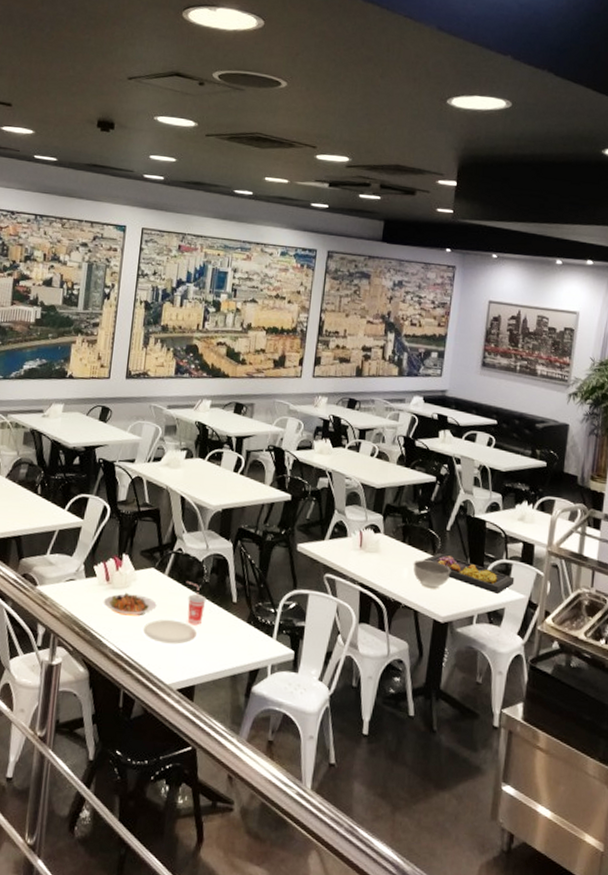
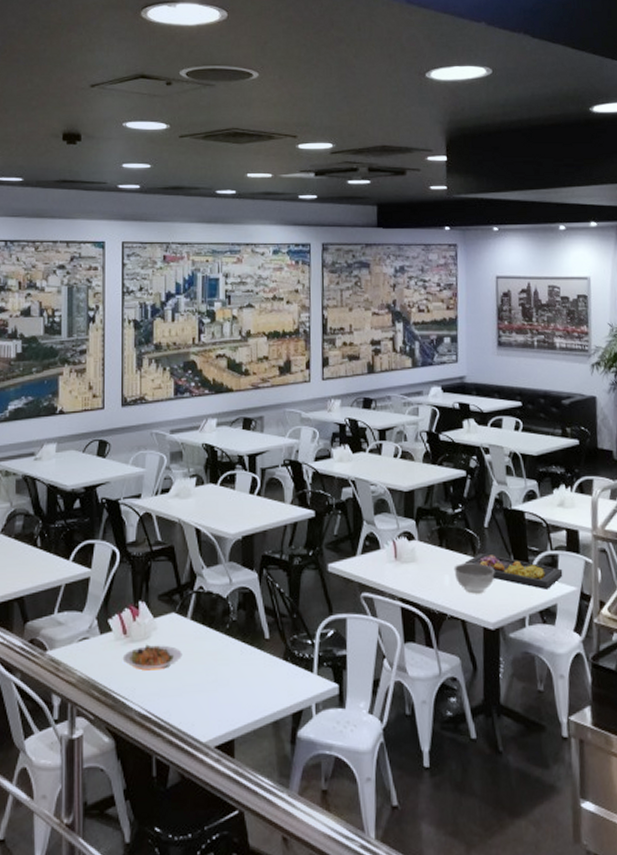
plate: present [142,619,198,645] -> none [169,668,231,698]
beverage cup: present [186,580,206,626] -> none [211,621,236,671]

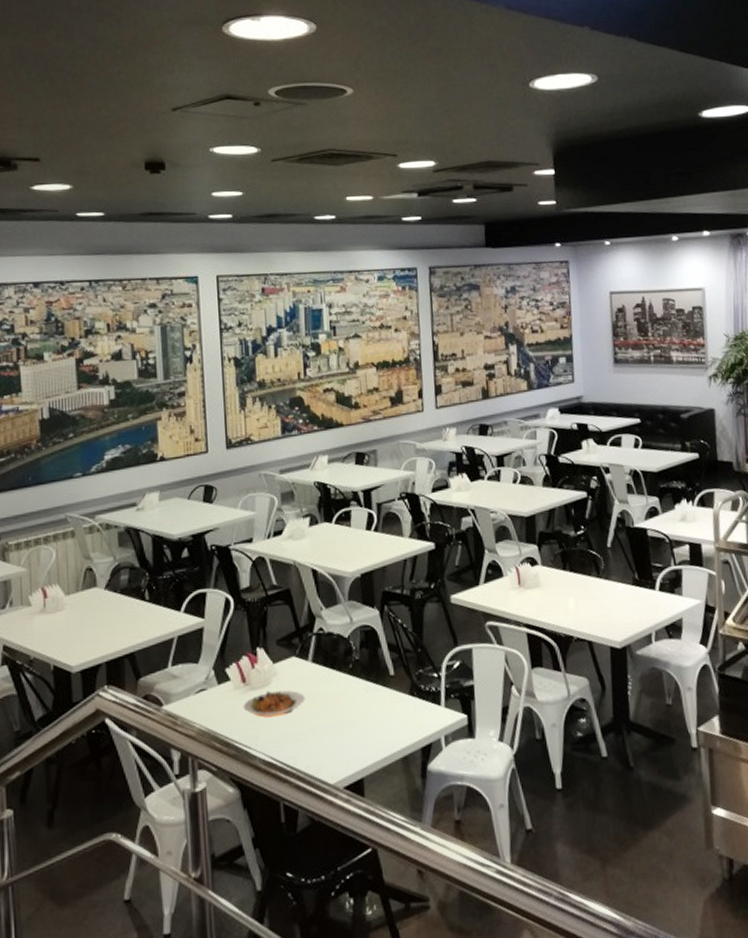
soup bowl: present [454,563,495,594] -> none [578,583,620,615]
food tray: present [463,552,563,589] -> none [587,573,688,605]

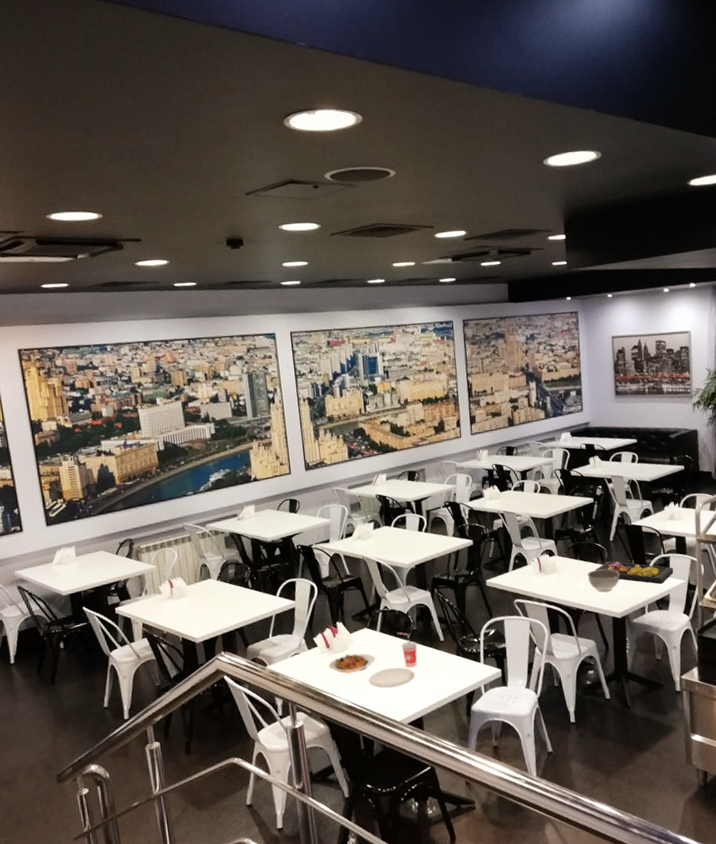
plate: none [293,709,357,740] -> present [367,667,416,689]
beverage cup: none [333,662,360,712] -> present [396,632,418,668]
soup bowl: none [578,583,620,615] -> present [587,569,620,593]
food tray: none [587,573,688,605] -> present [594,560,674,584]

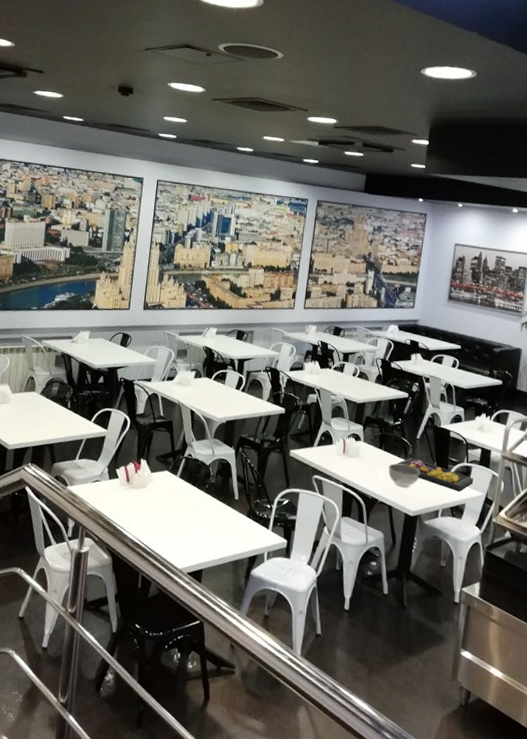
salad: present [328,653,376,674] -> none [124,491,170,511]
plate: present [367,667,416,689] -> none [158,514,205,536]
beverage cup: present [396,632,418,668] -> none [195,481,212,519]

